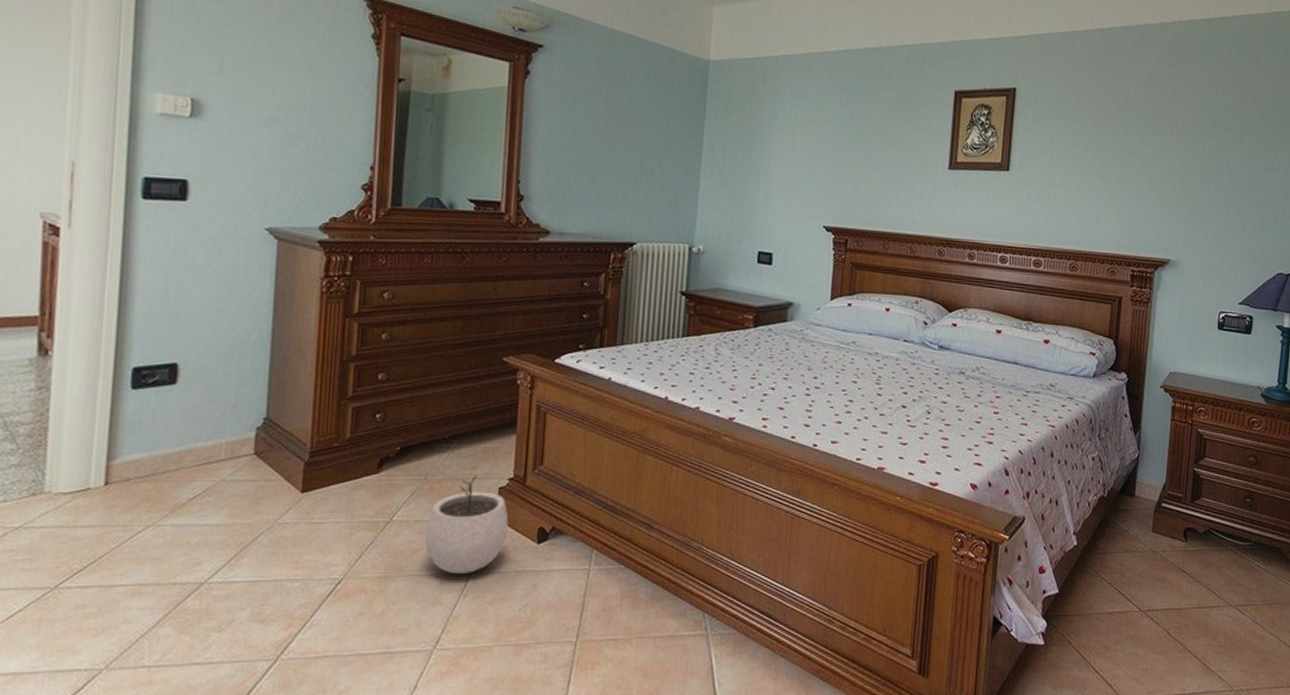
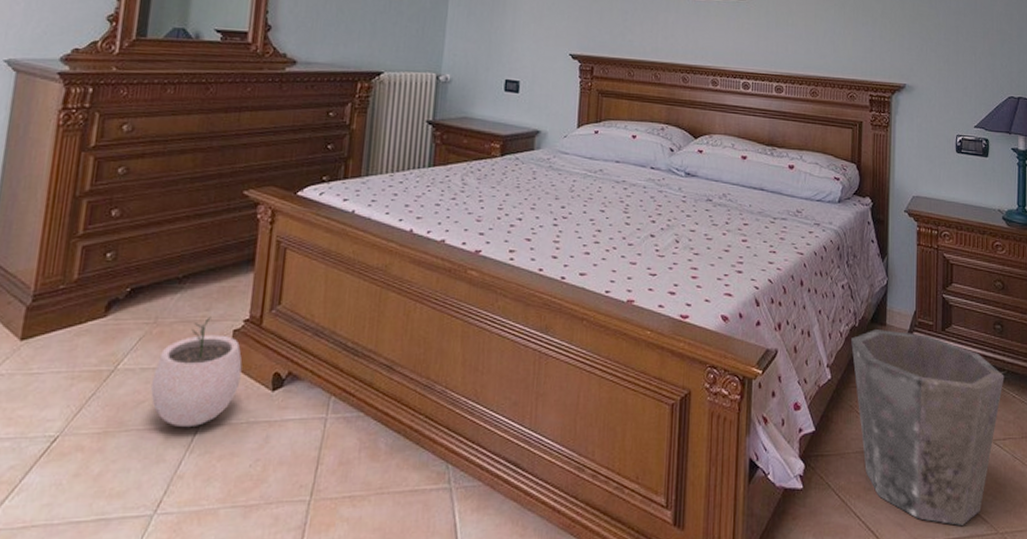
waste bin: none [1098,500,1251,682] -> present [851,329,1004,526]

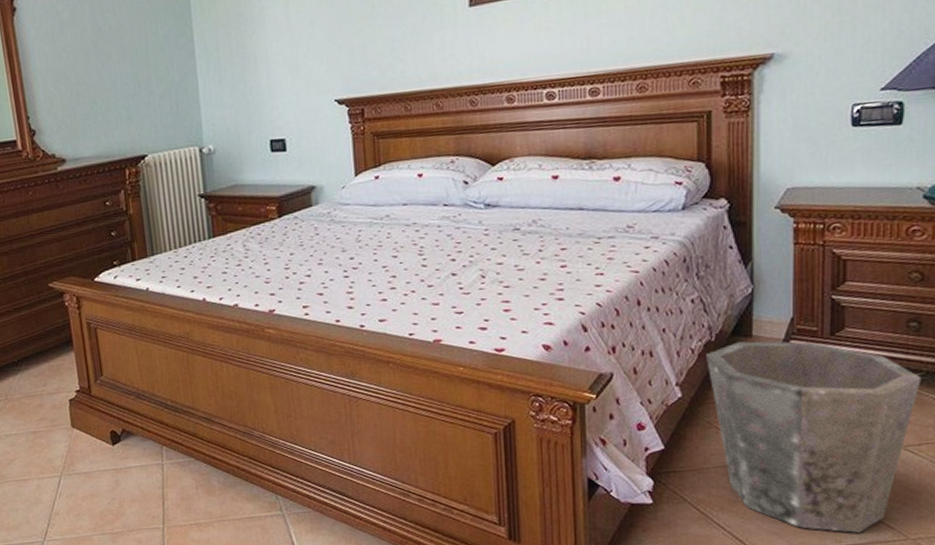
plant pot: present [151,316,243,428] -> none [15,390,85,478]

